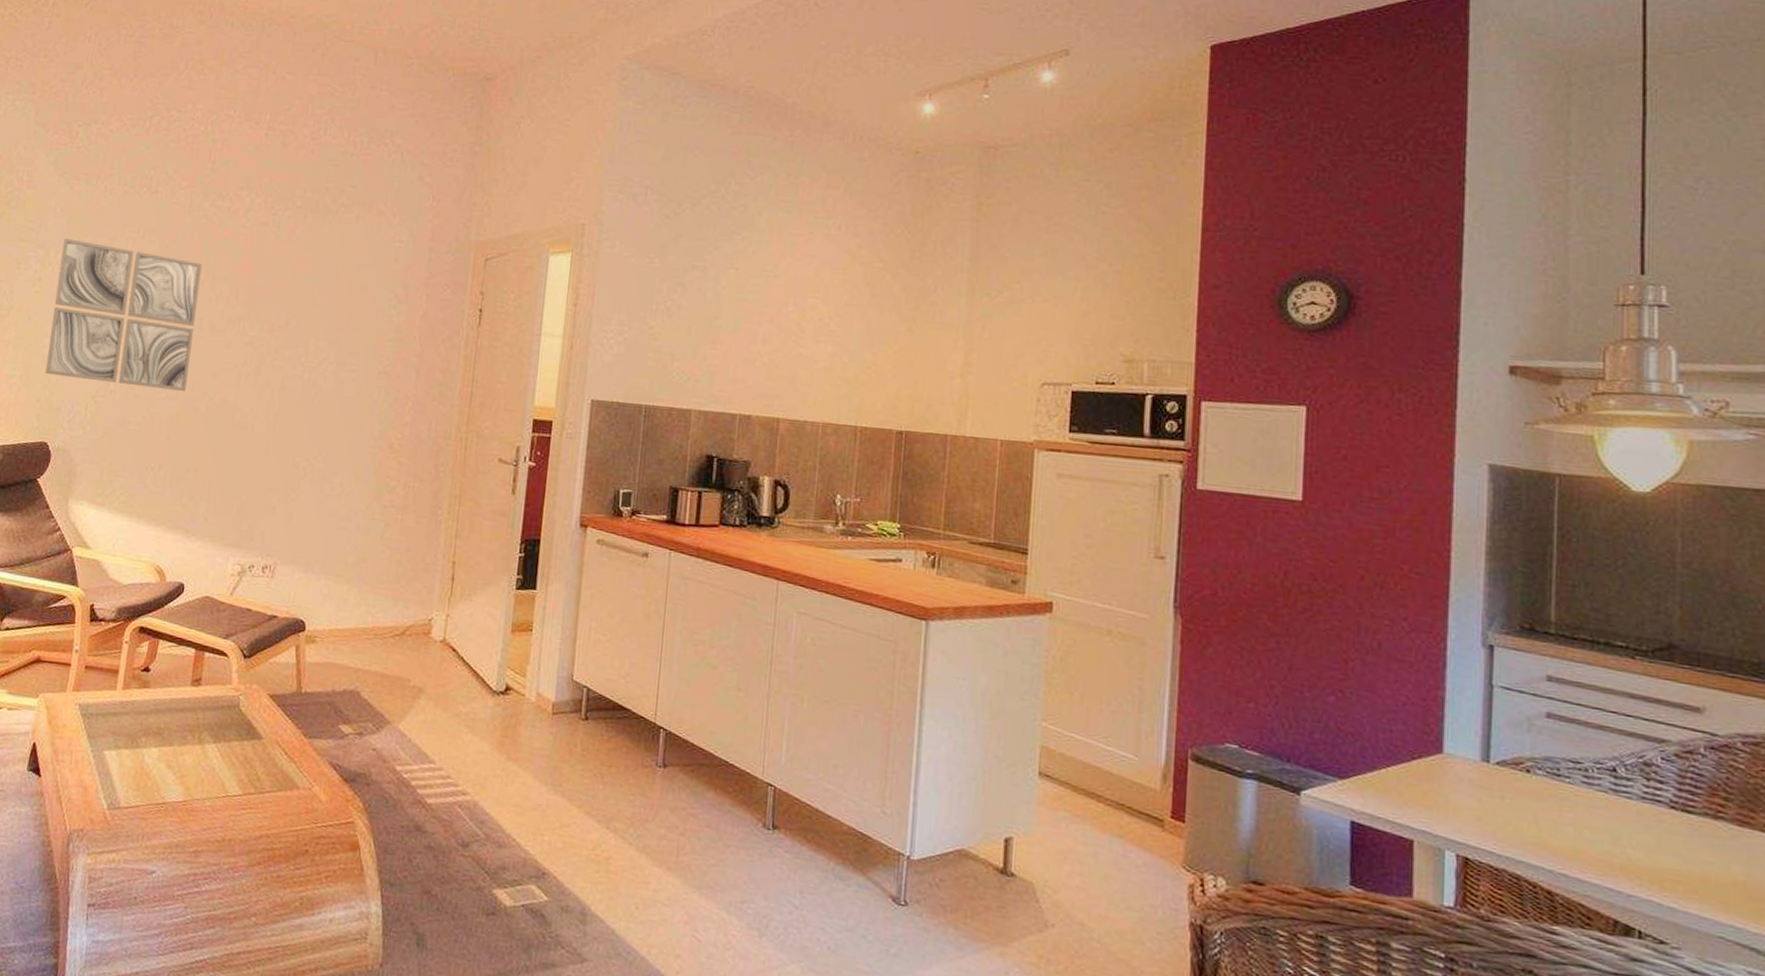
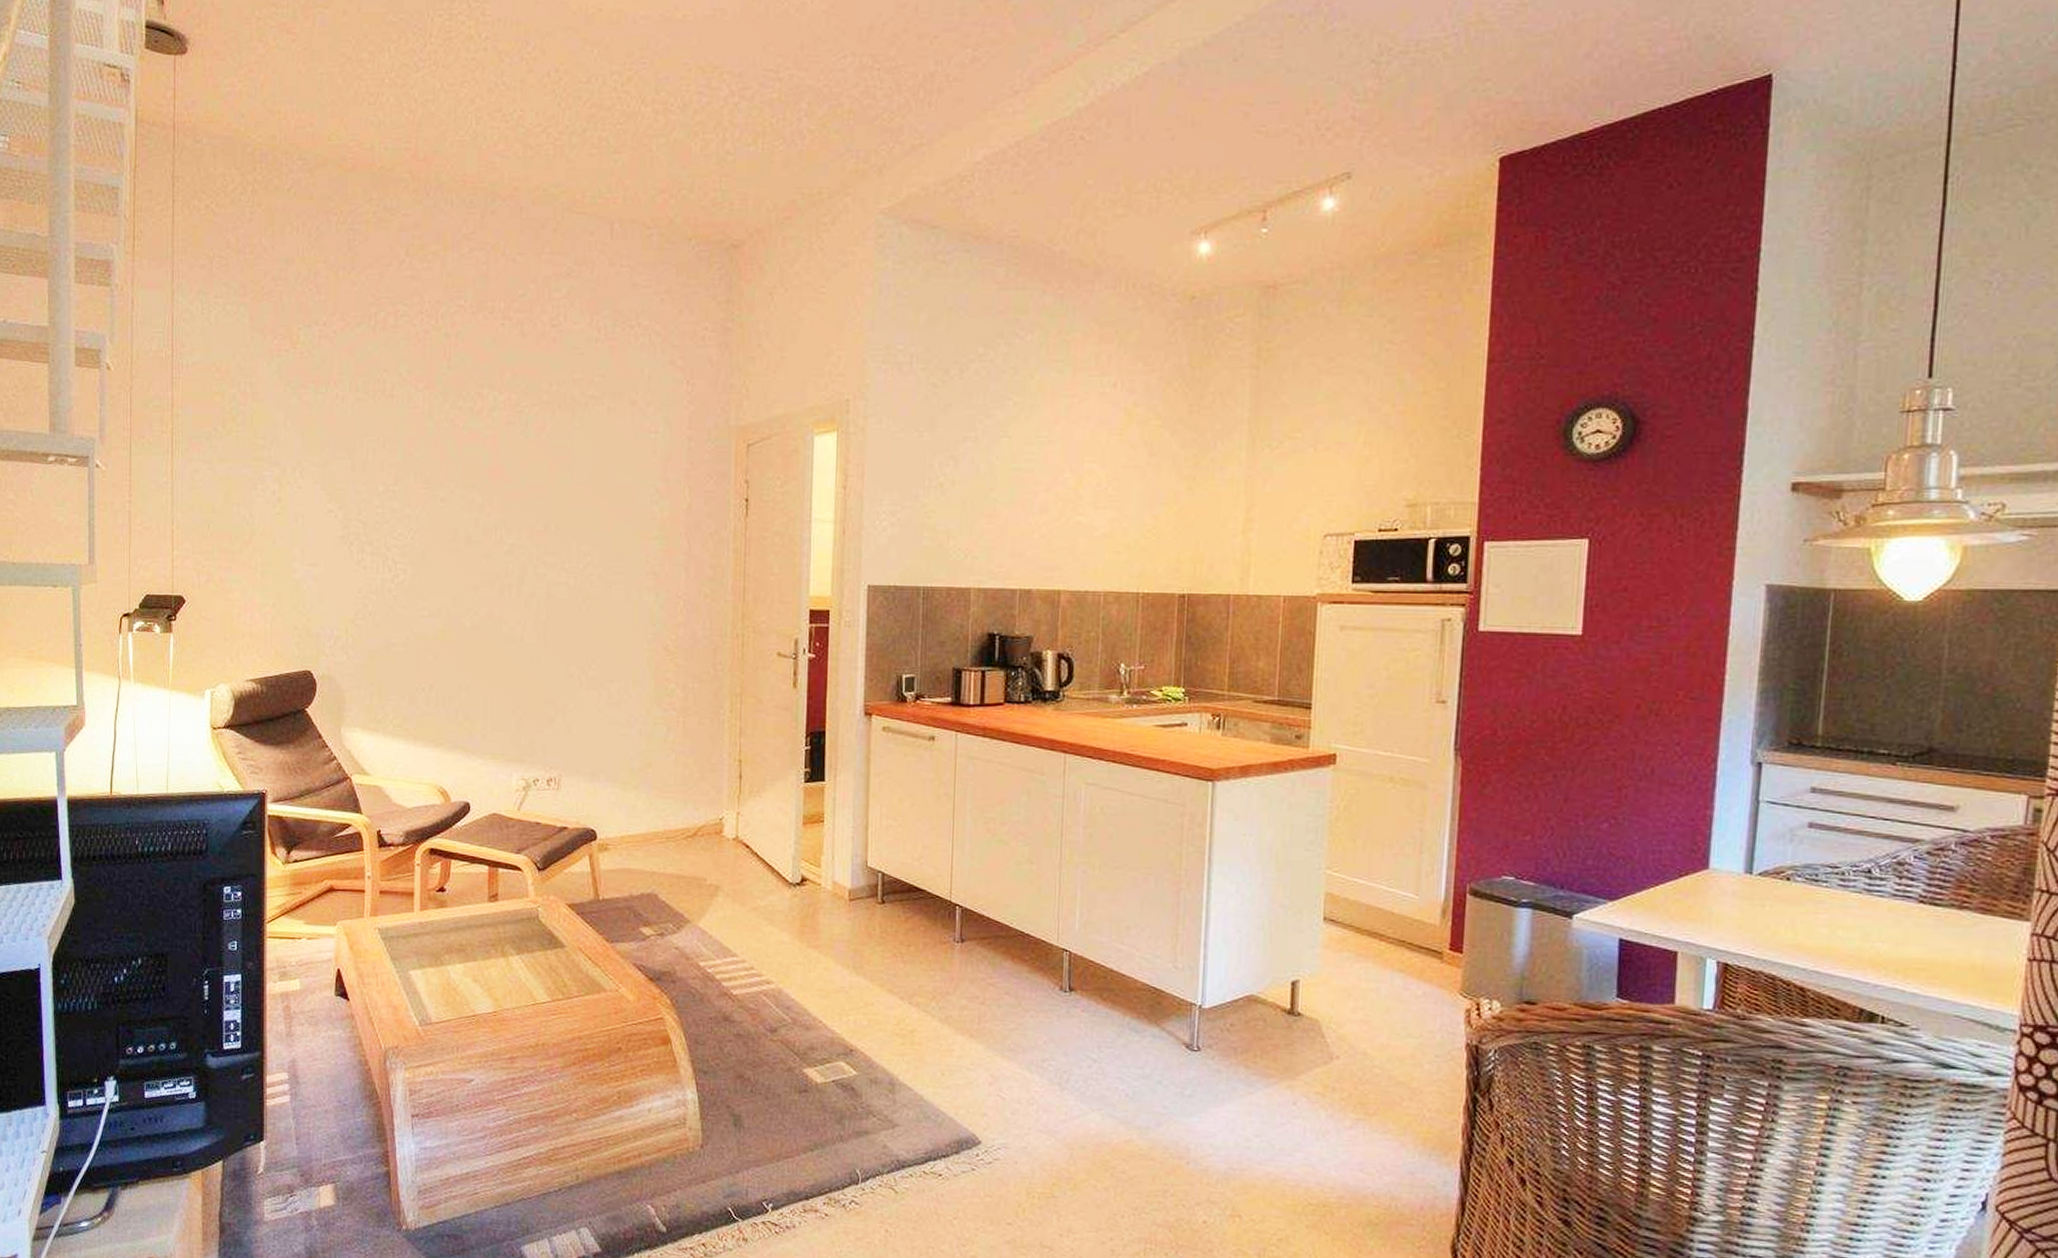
wall art: present [44,238,202,392] -> none [298,454,450,608]

